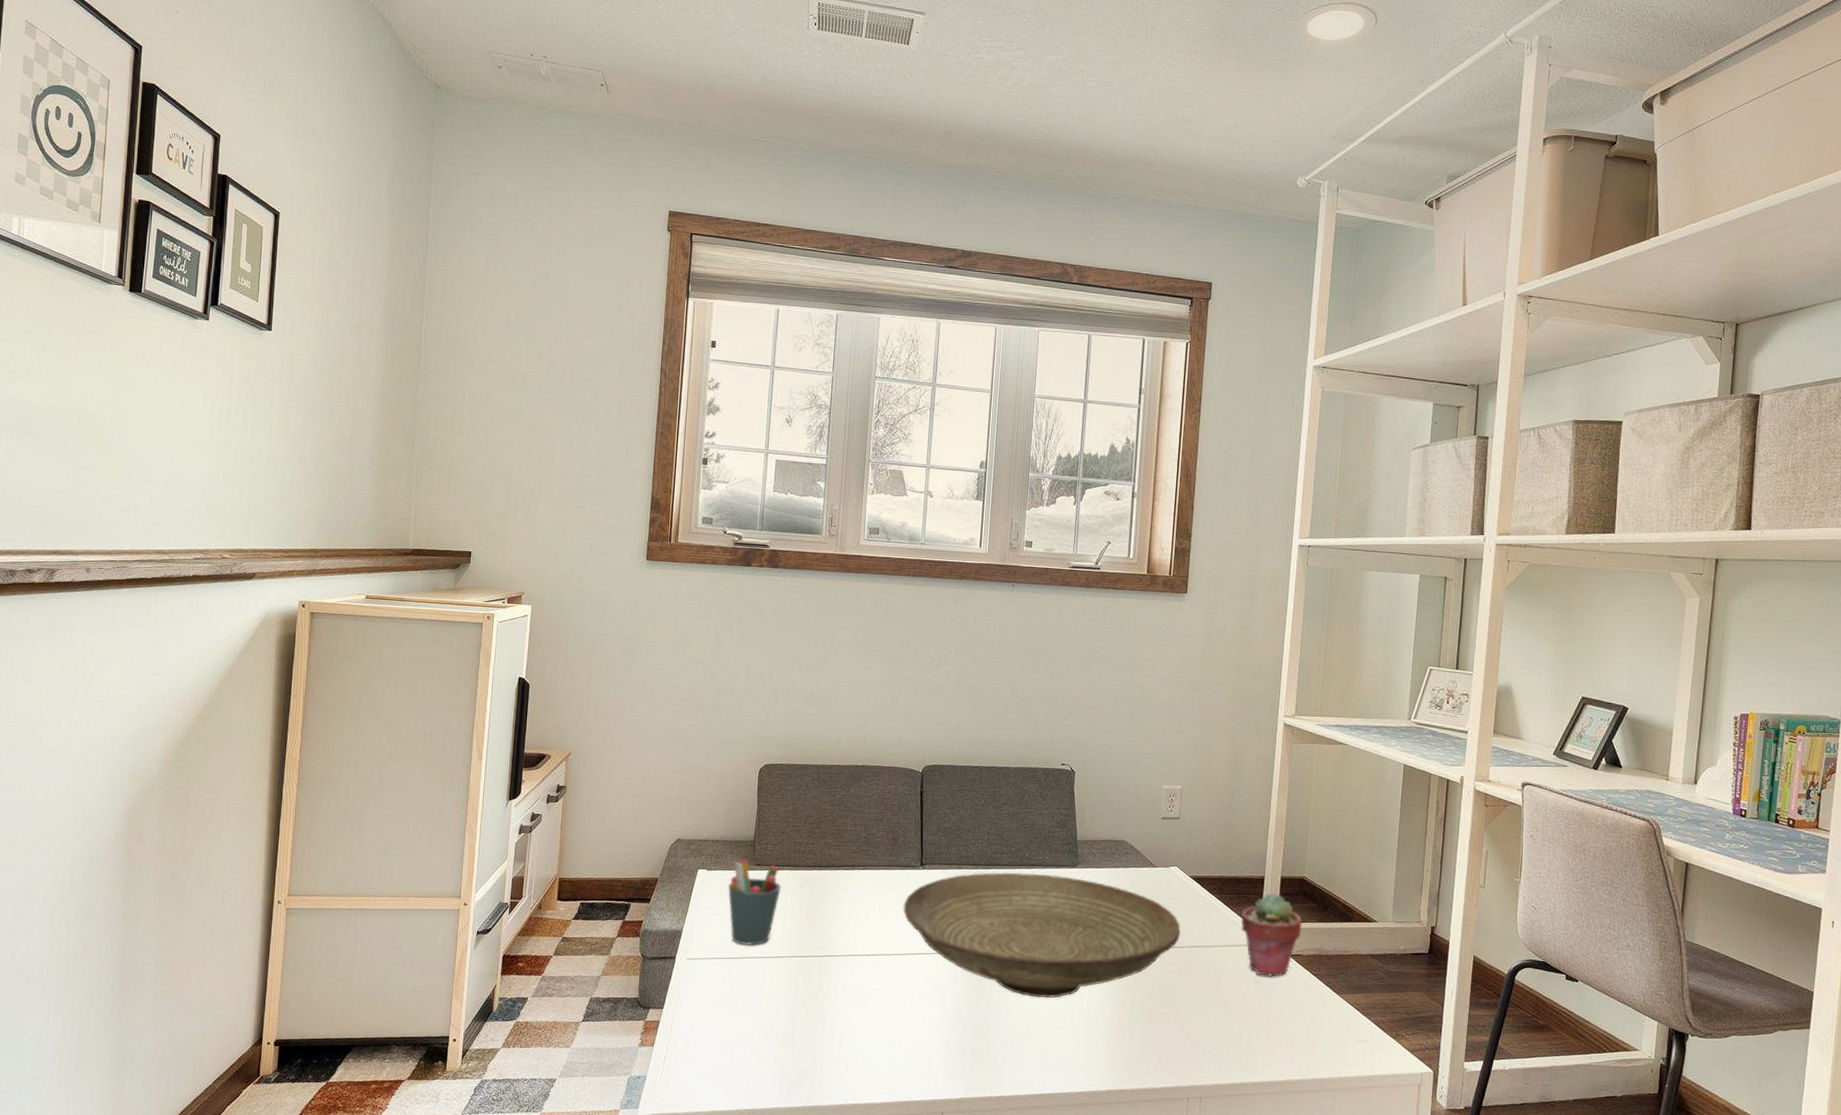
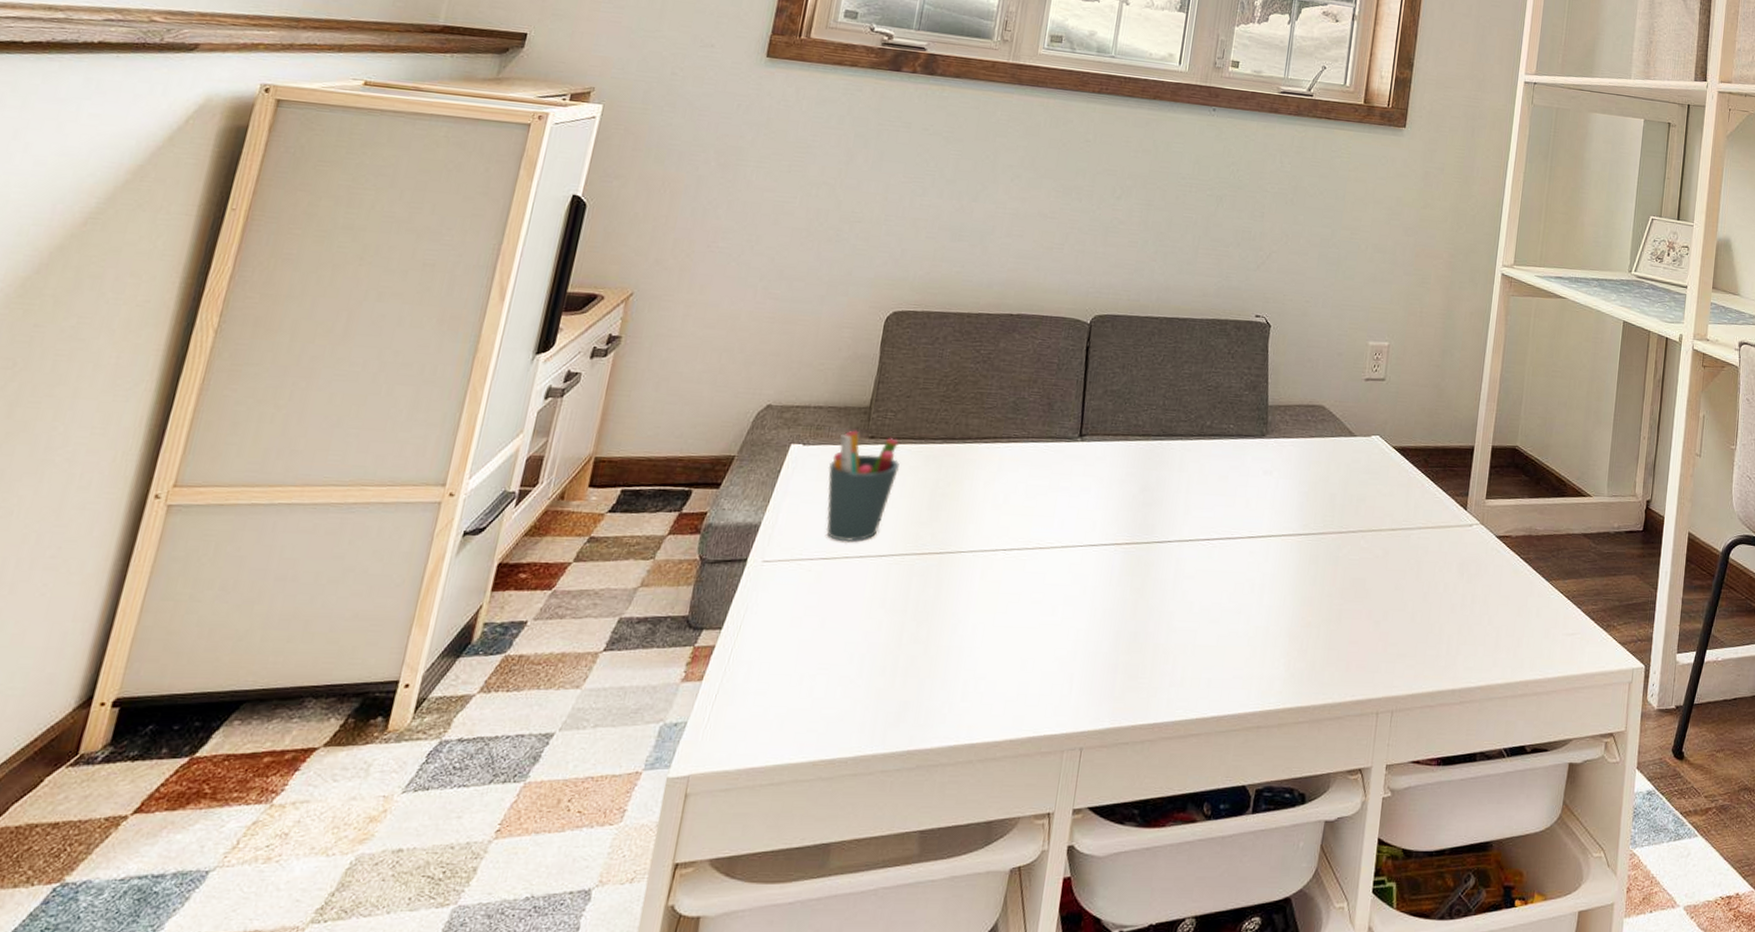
decorative bowl: present [902,872,1181,998] -> none [1052,443,1380,597]
potted succulent: present [1241,893,1302,977] -> none [1446,465,1513,562]

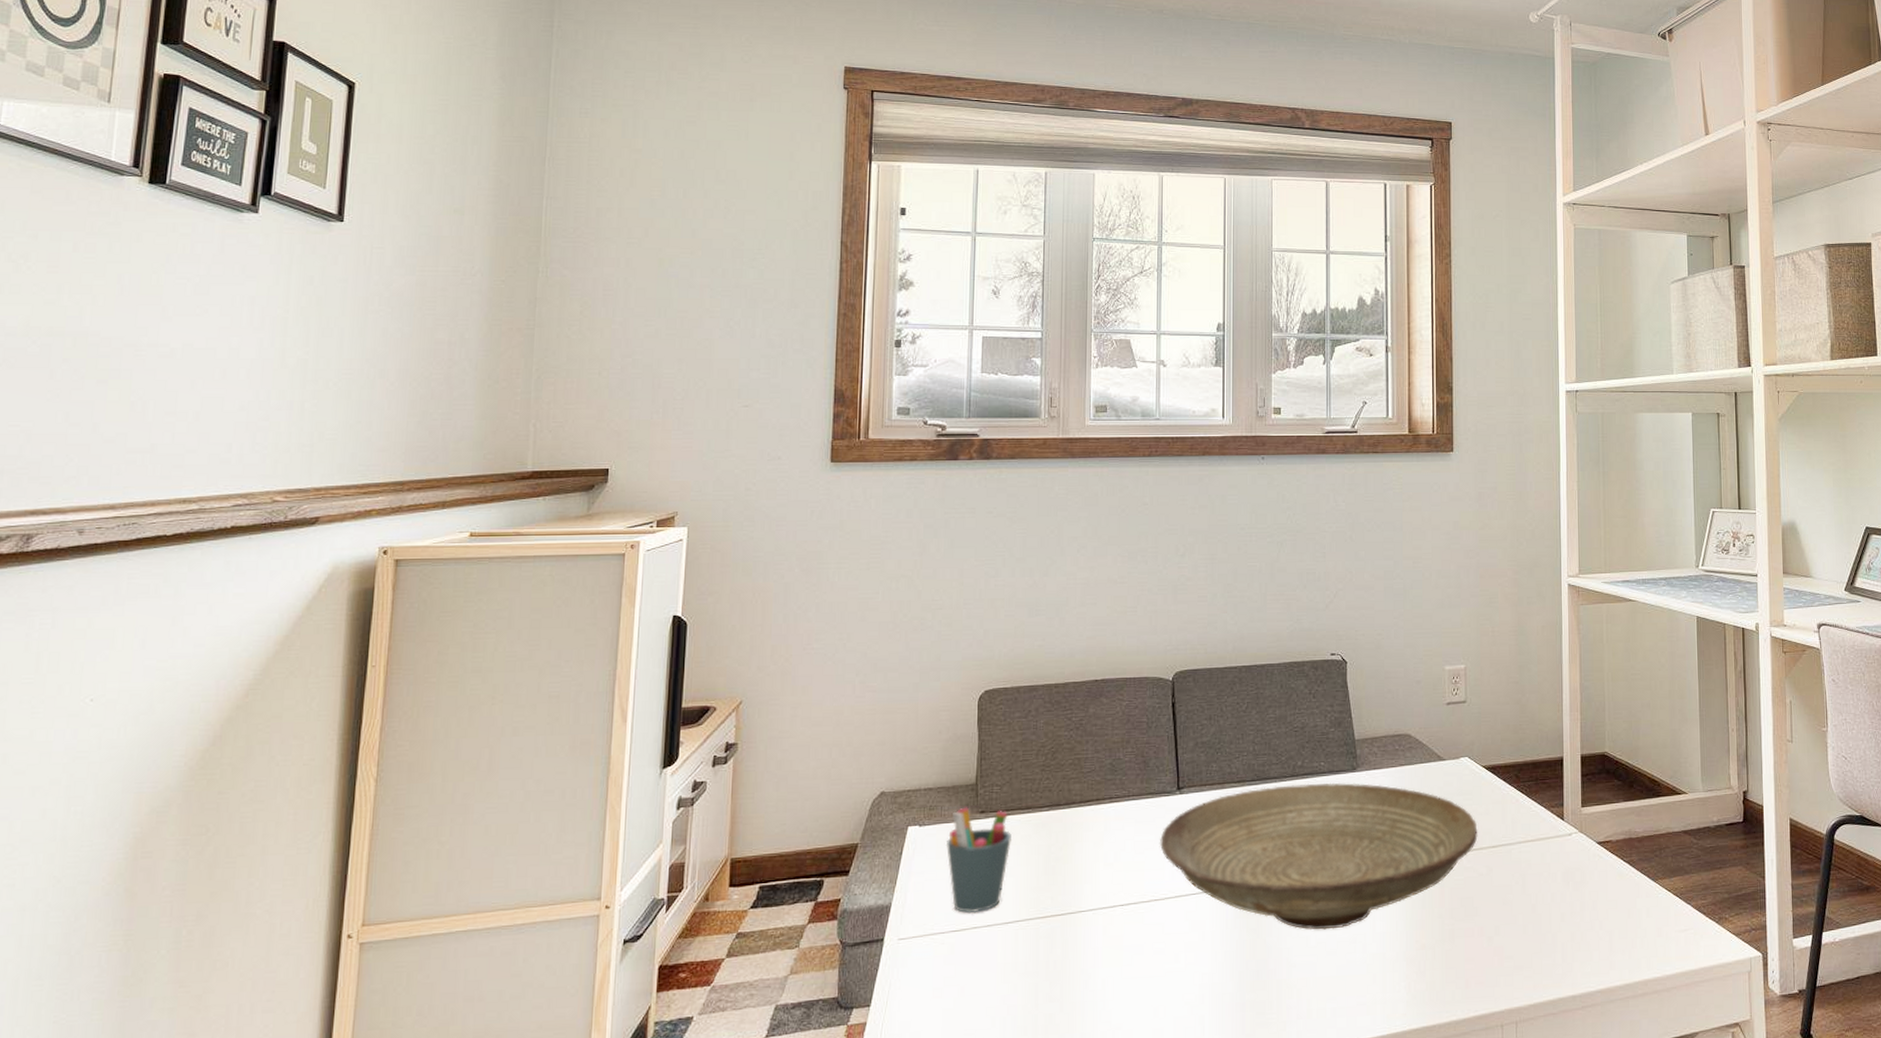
decorative bowl: none [1052,443,1380,597] -> present [1159,782,1478,930]

